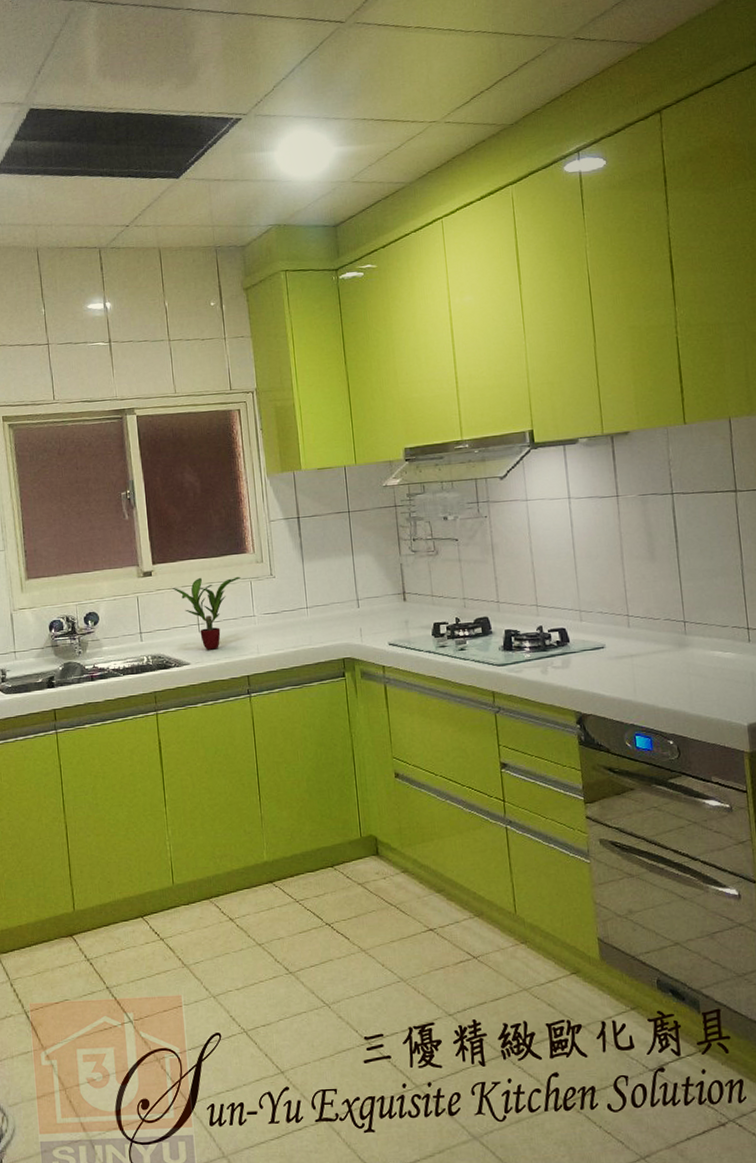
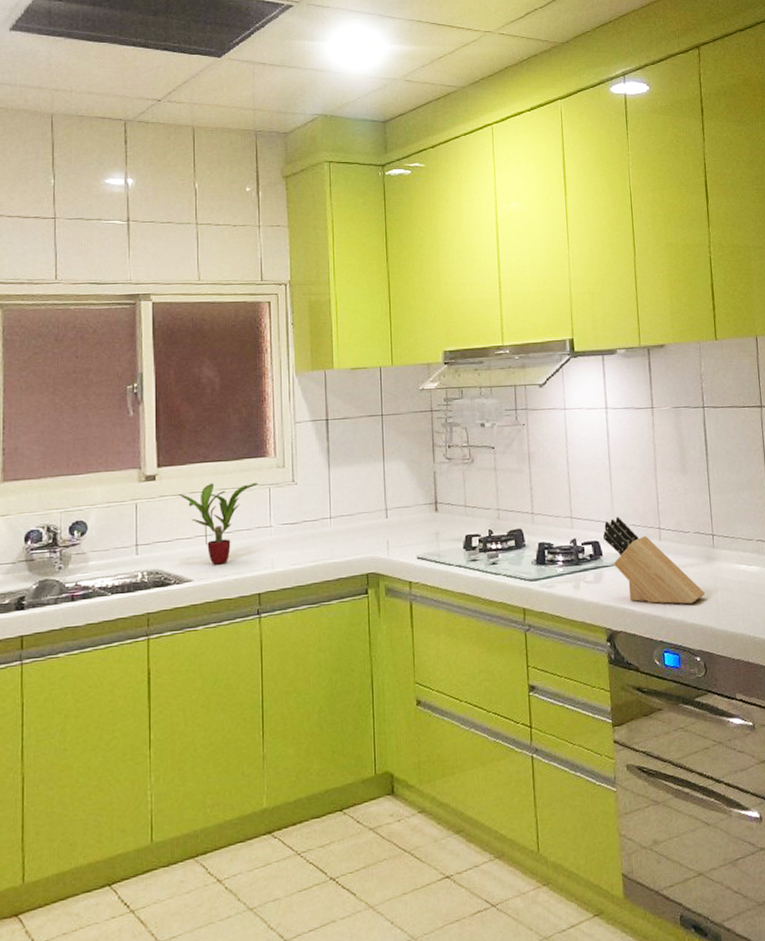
knife block: none [570,604,678,690] -> present [603,516,706,605]

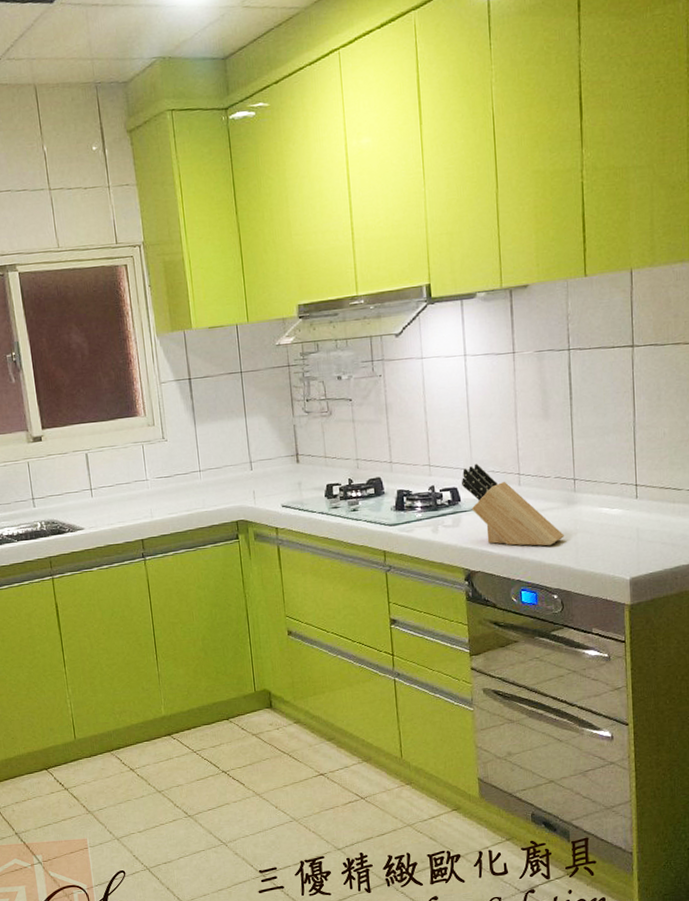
potted plant: present [178,482,259,565] -> none [63,440,133,515]

